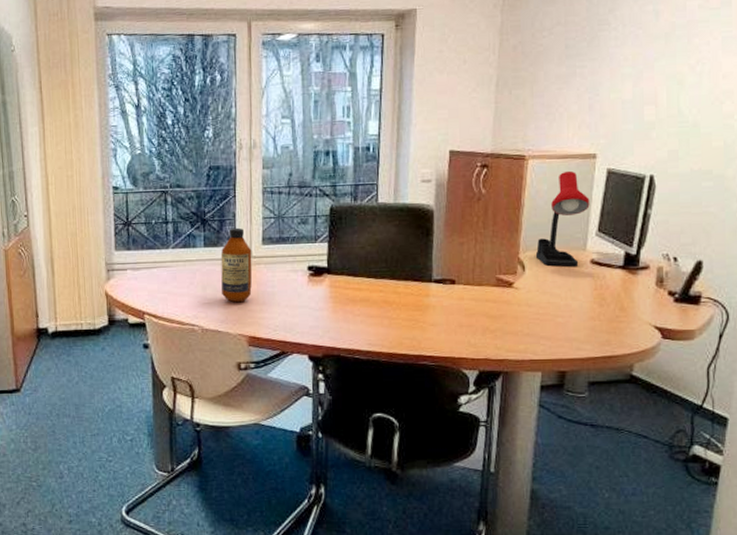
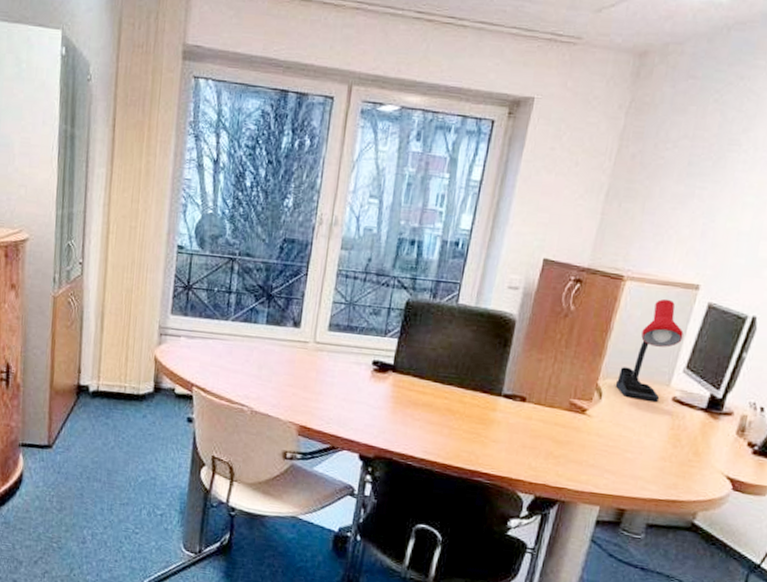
bottle: present [220,227,252,303] -> none [278,308,316,389]

